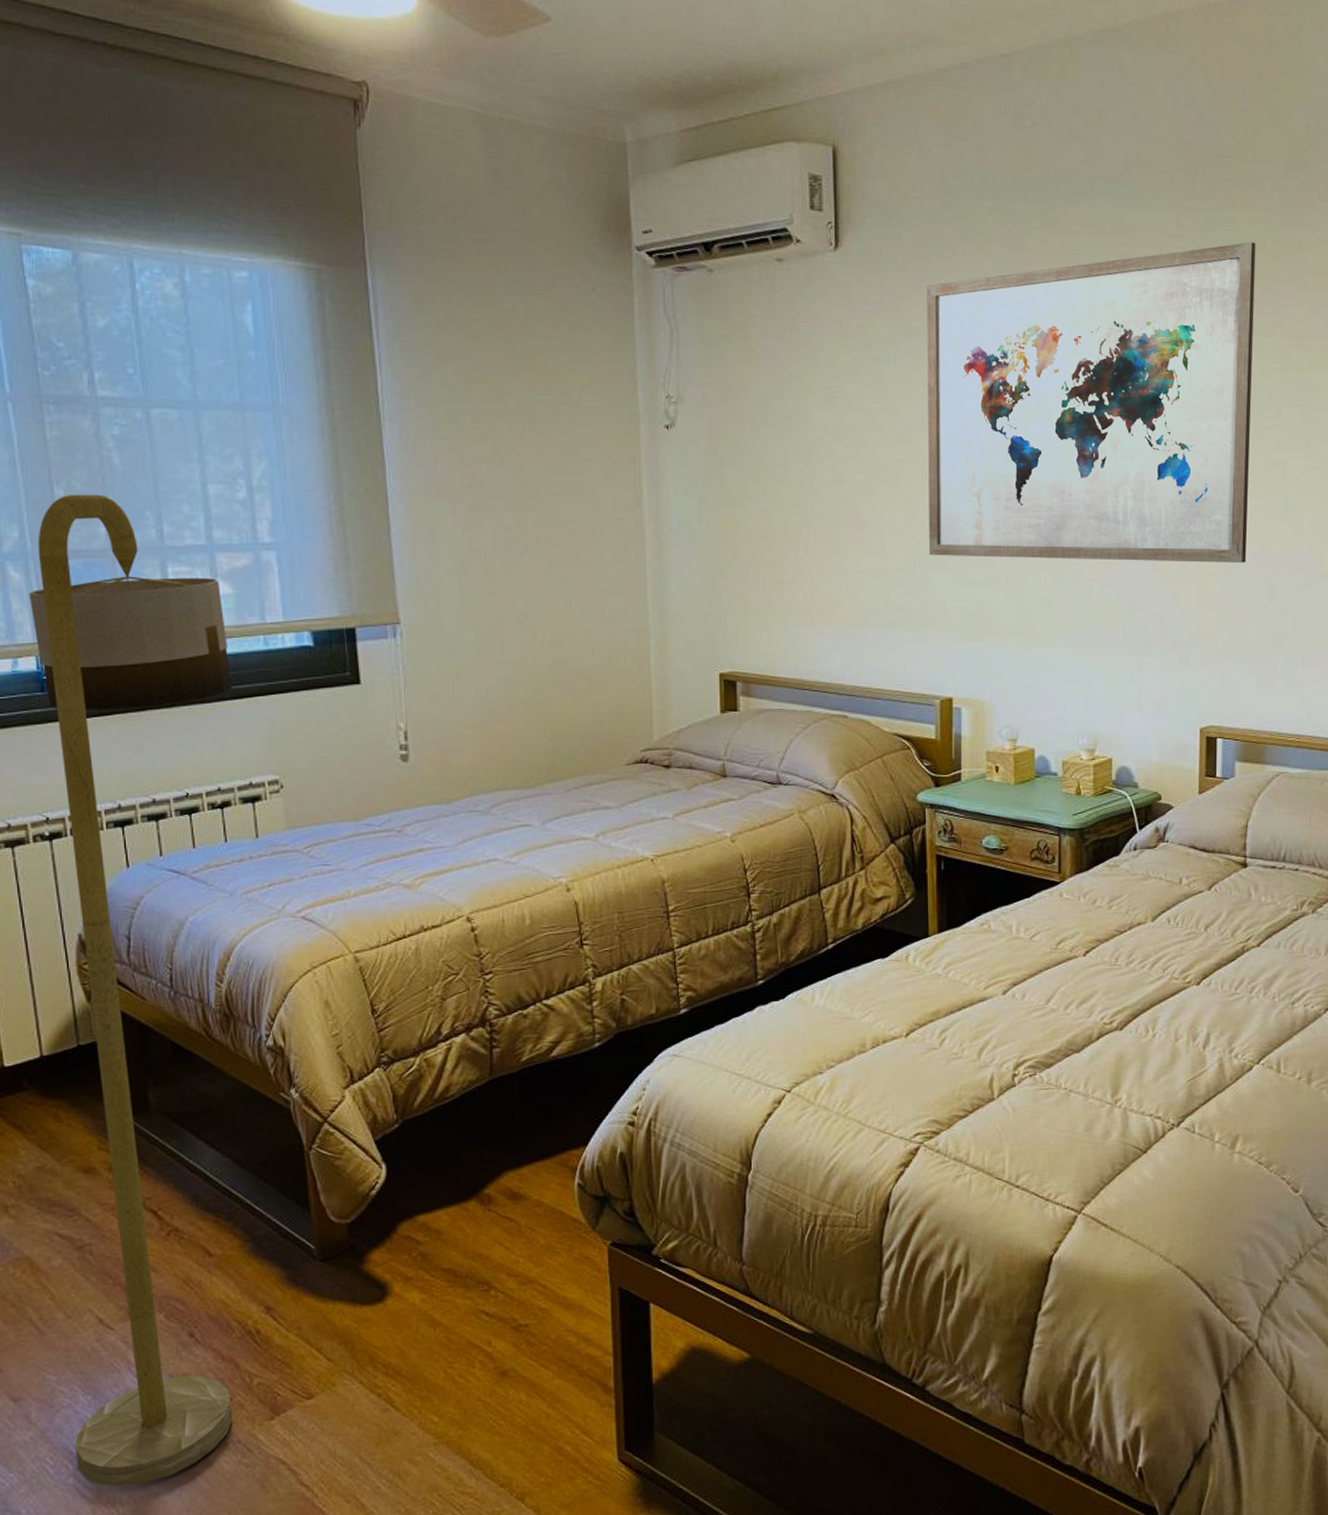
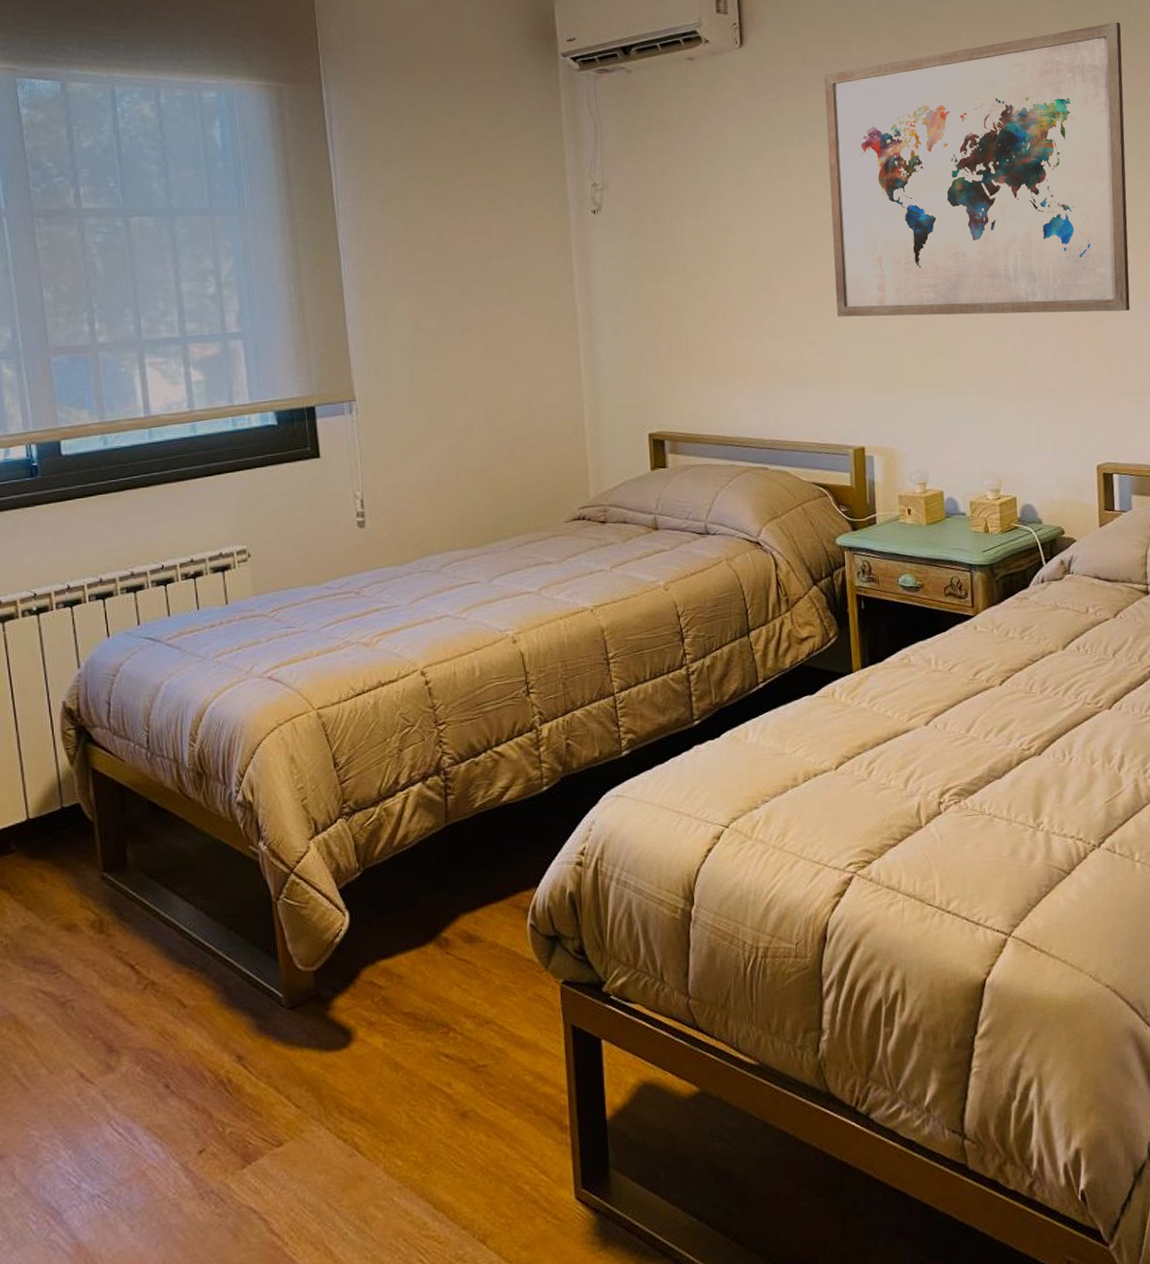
floor lamp: present [28,494,233,1487] -> none [19,295,207,1241]

